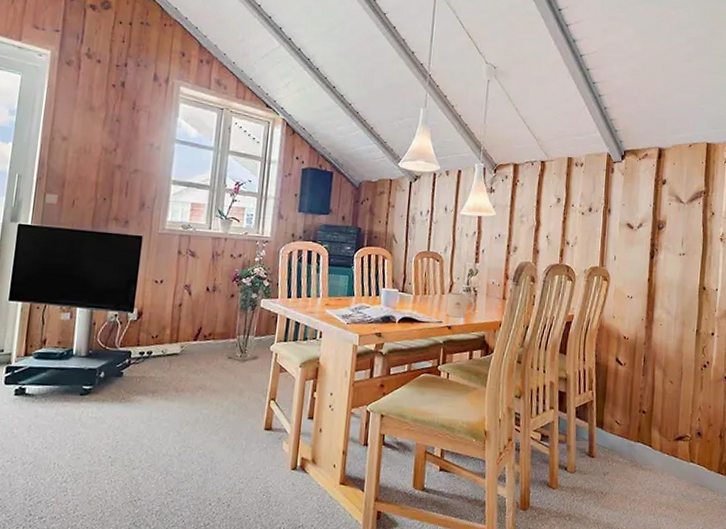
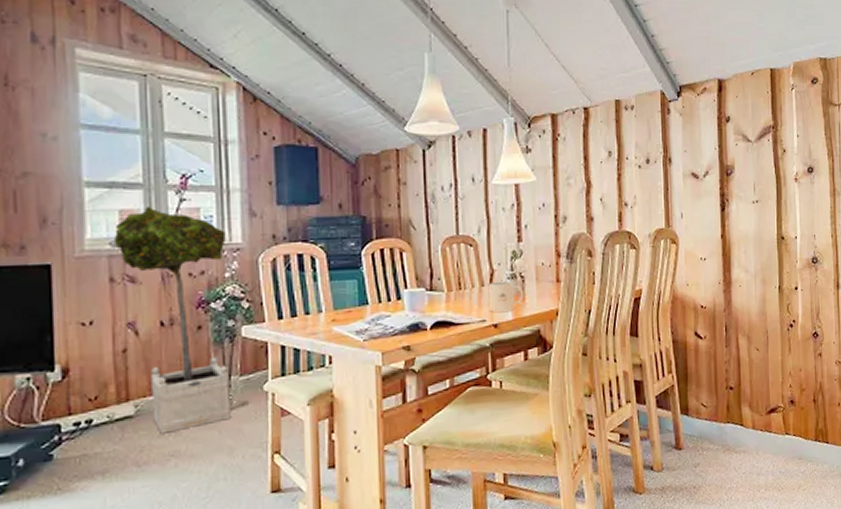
potted tree: none [184,203,260,371] -> present [113,207,231,434]

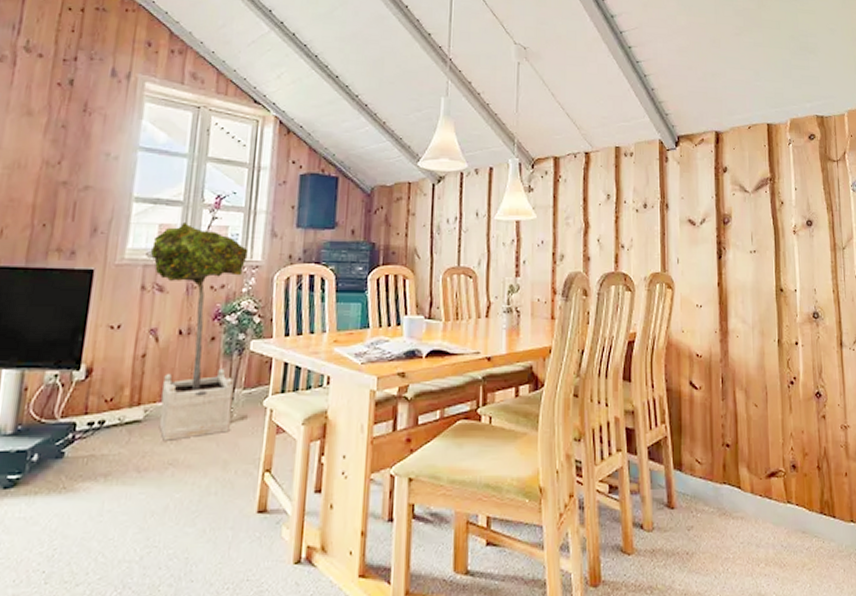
mug: present [488,281,524,313] -> none [483,314,519,346]

